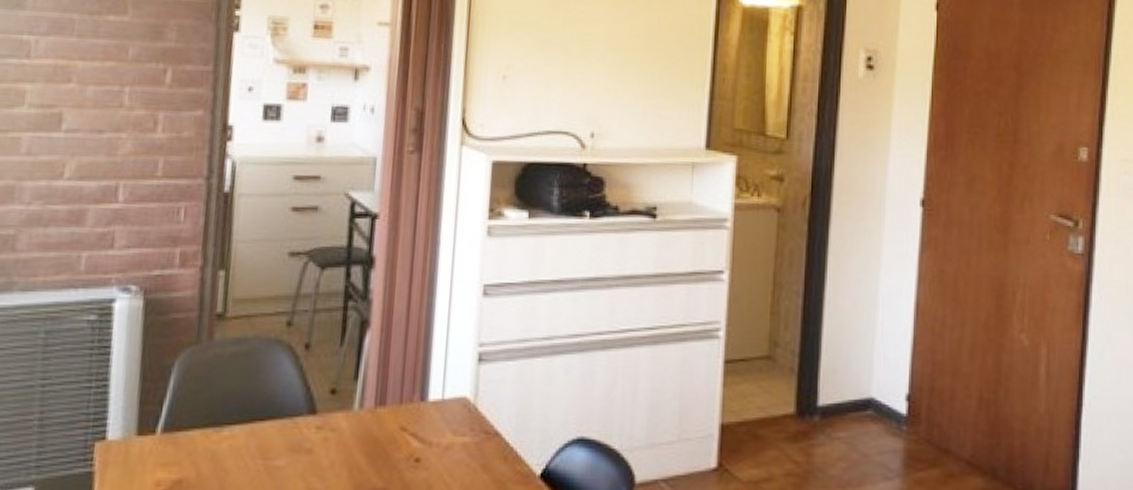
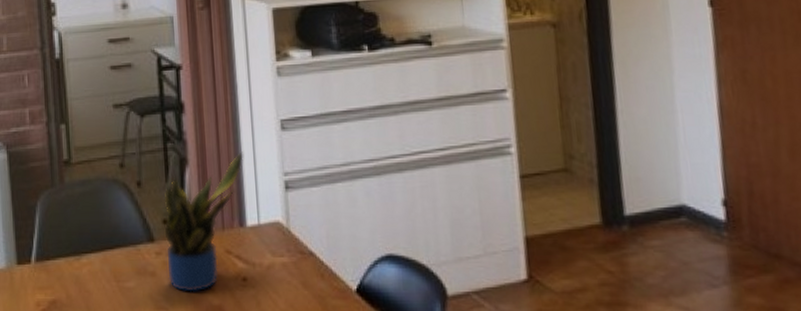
potted plant: none [327,317,436,473] -> present [164,151,243,292]

